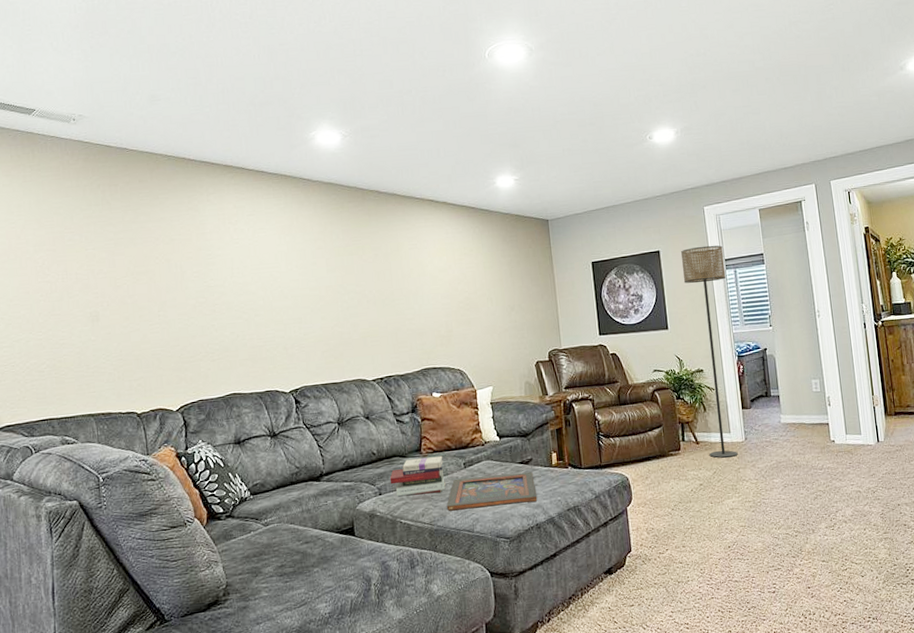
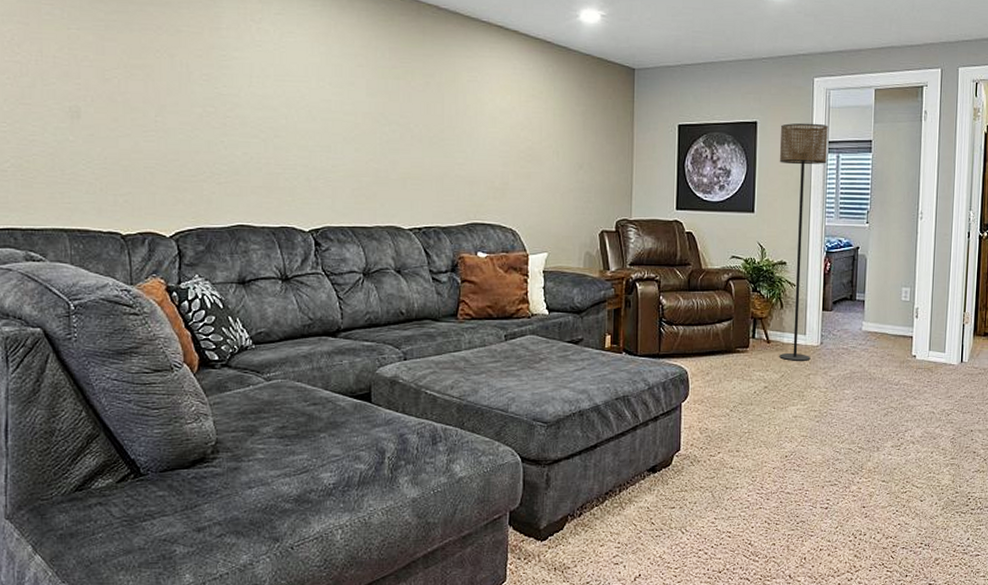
books: present [389,455,447,496] -> none [418,324,483,365]
religious icon: present [446,471,538,511] -> none [480,351,584,386]

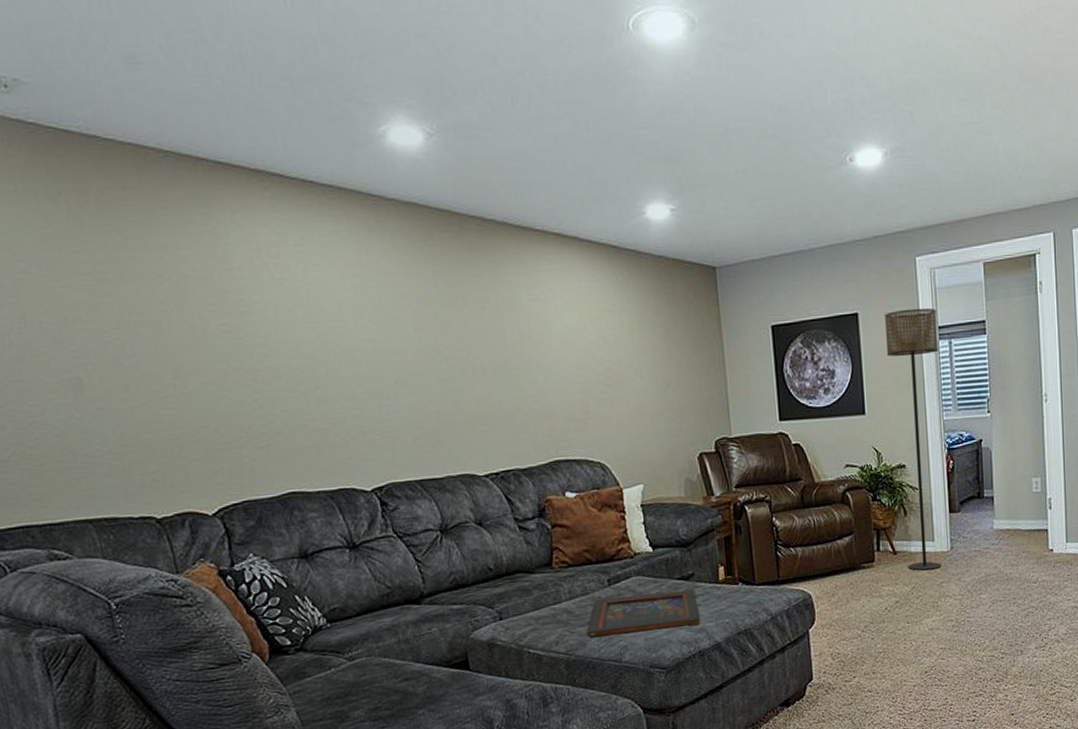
religious icon: none [480,351,584,386] -> present [586,589,701,638]

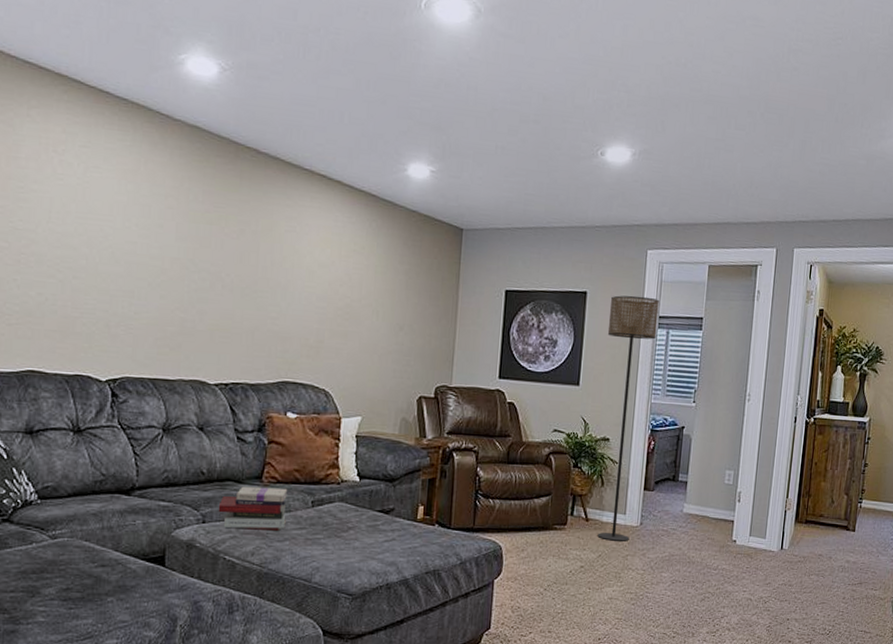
books: none [512,571,586,621] -> present [218,486,288,531]
religious icon: present [586,589,701,638] -> none [282,518,394,558]

